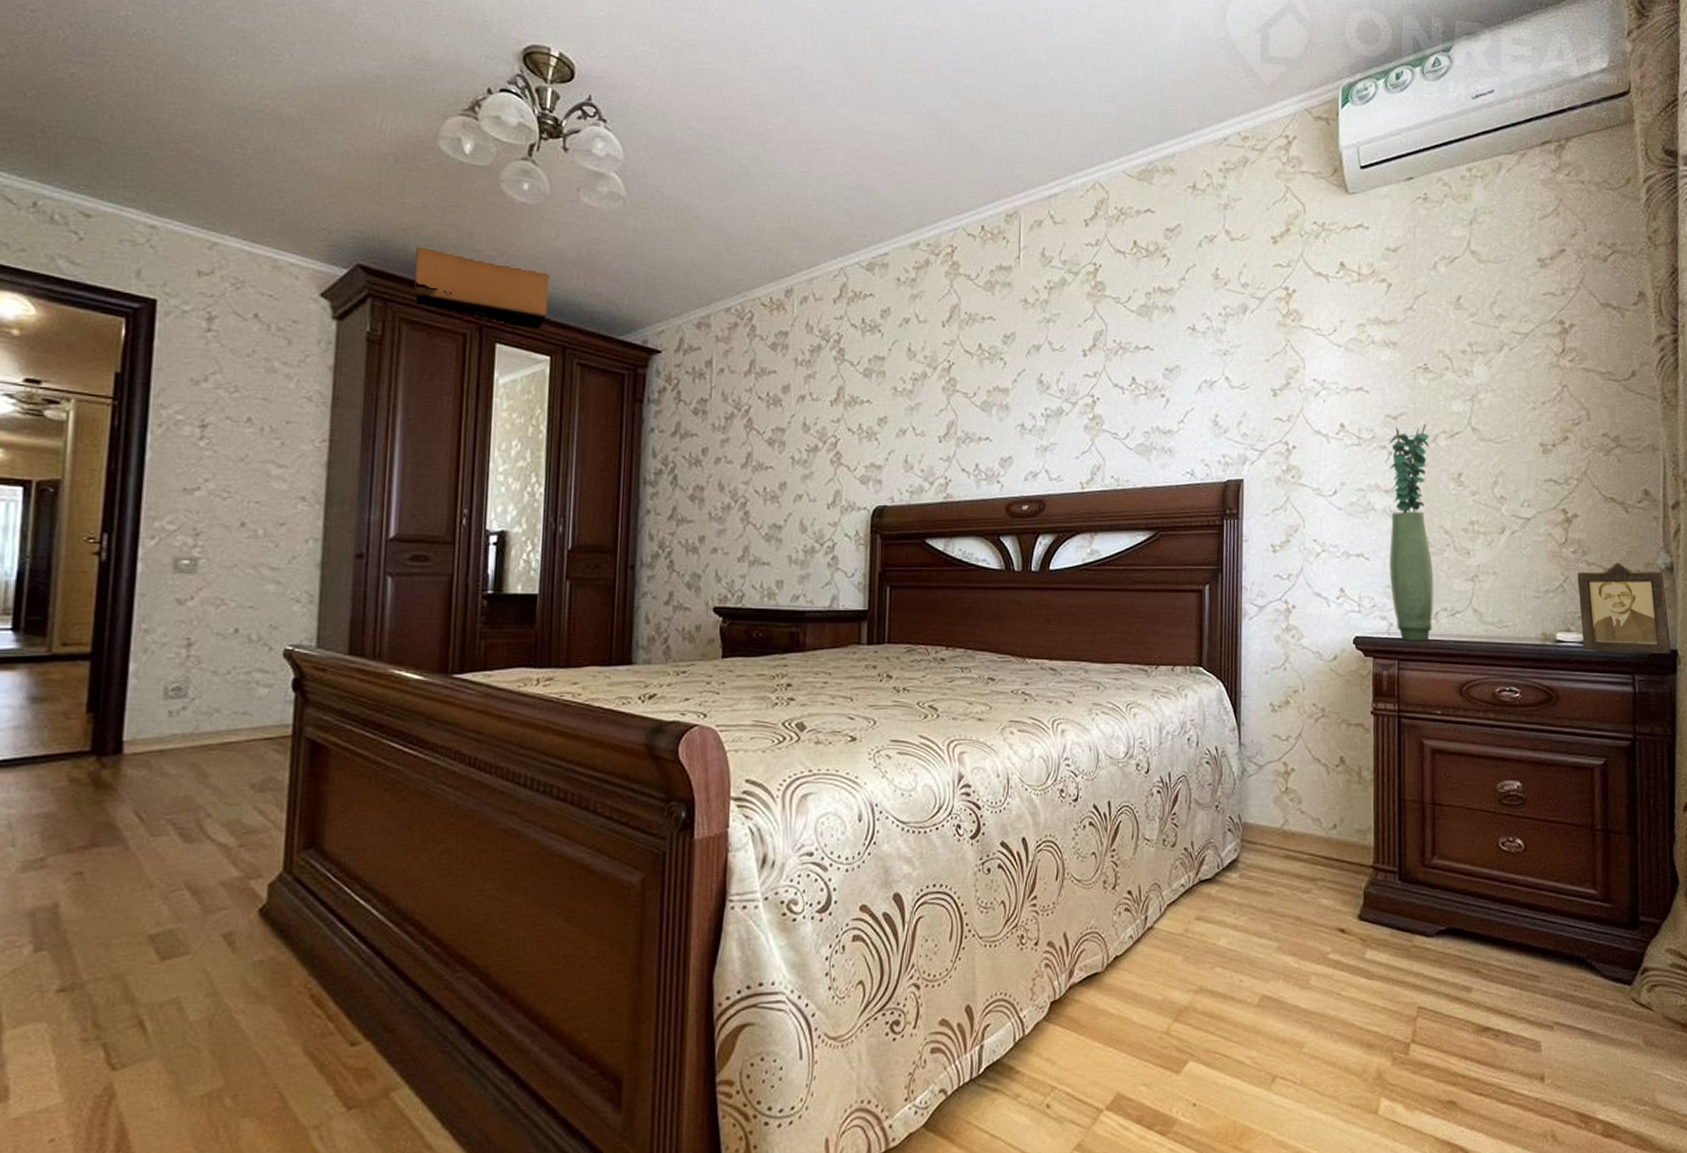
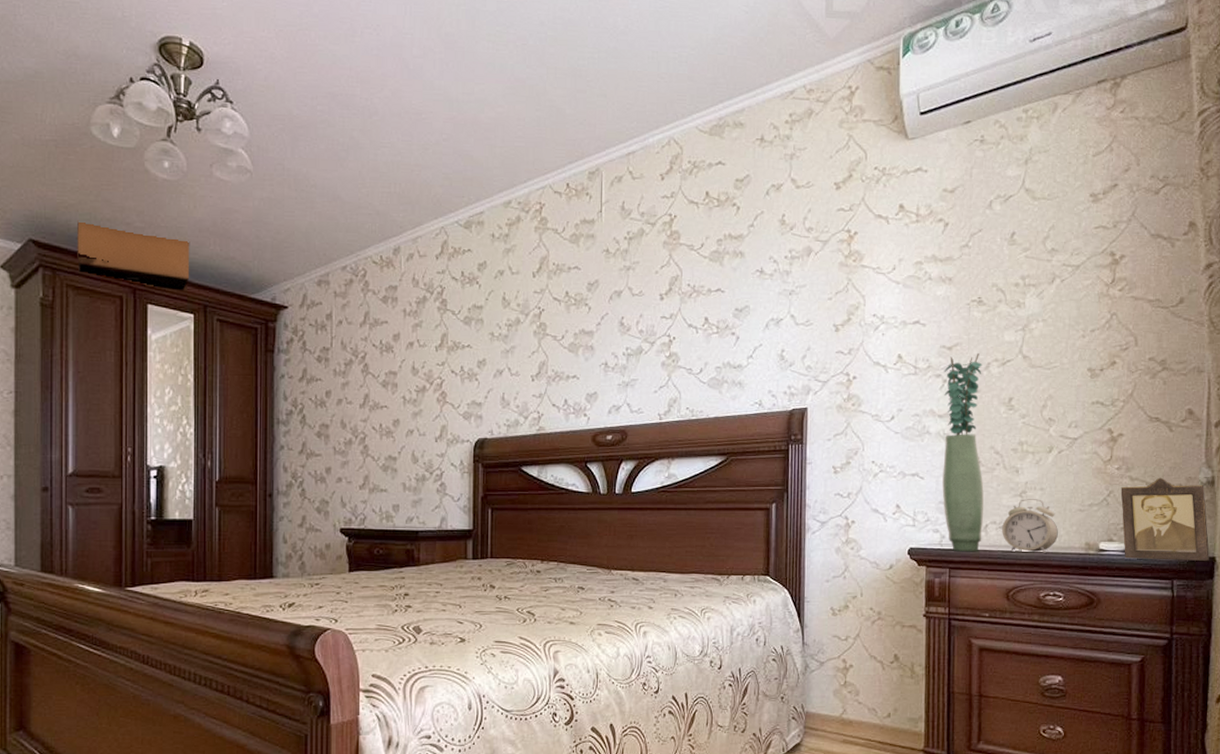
alarm clock: none [1454,582,1513,644] -> present [1002,498,1058,553]

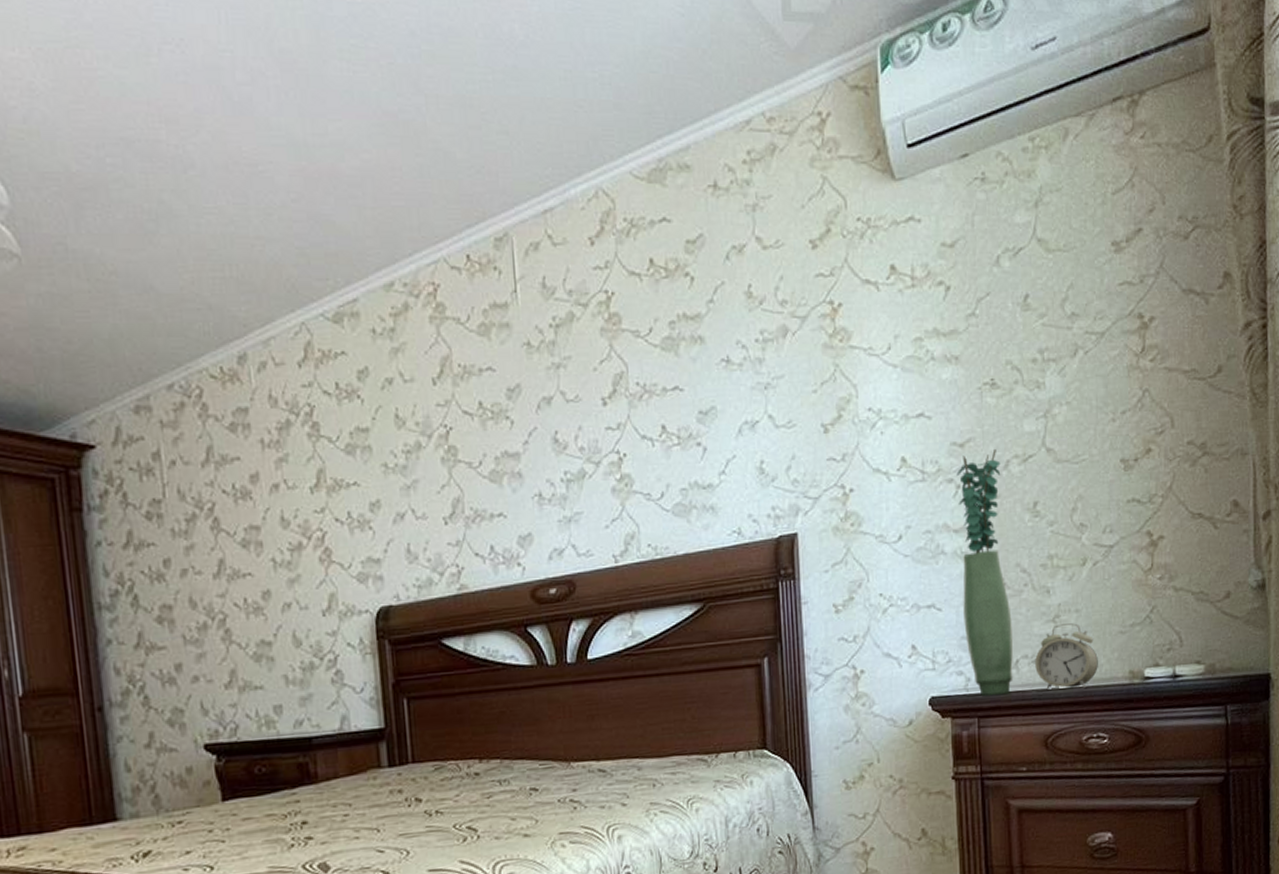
photo frame: present [1120,477,1209,561] -> none [1164,584,1264,685]

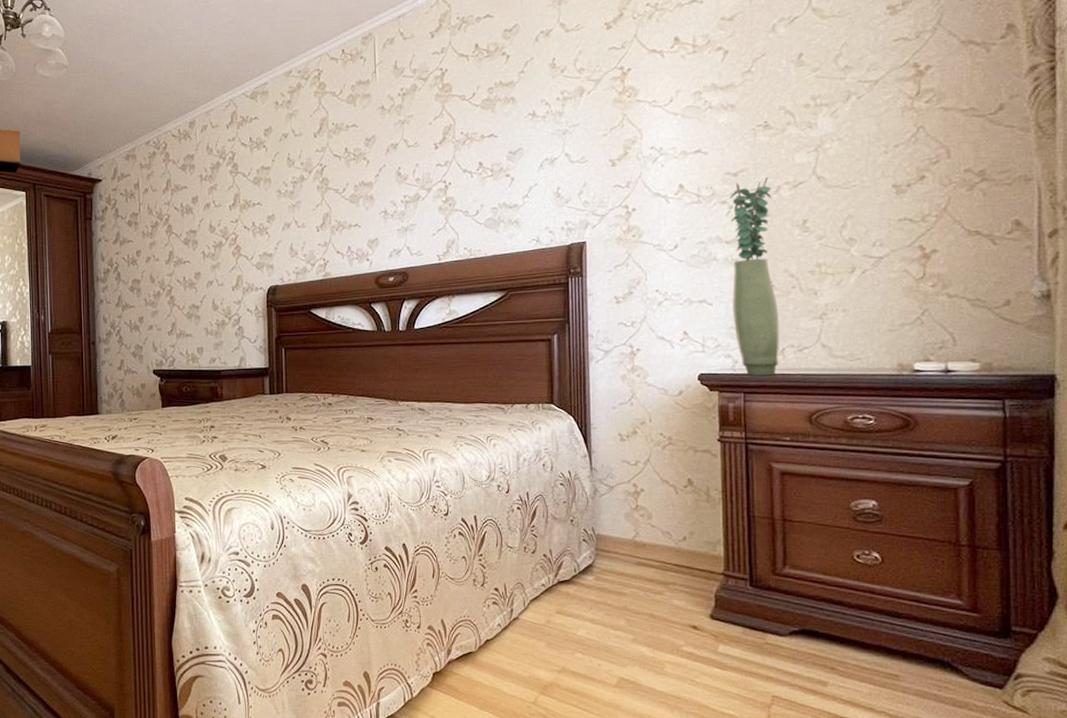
alarm clock: present [1035,622,1098,690] -> none [801,319,865,375]

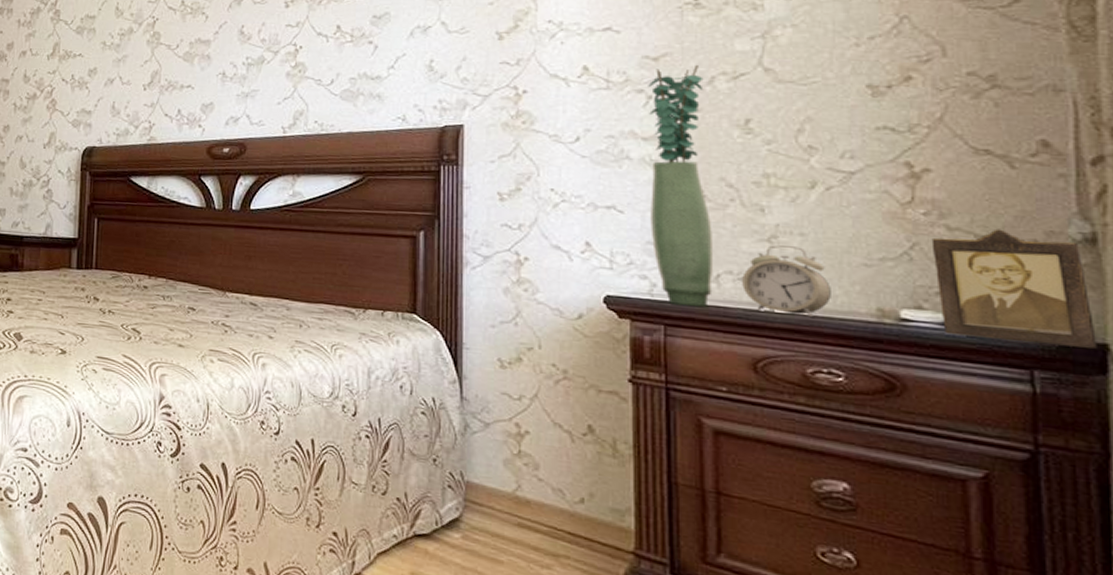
alarm clock: none [801,319,865,375] -> present [742,244,831,317]
photo frame: none [937,293,1048,380] -> present [931,229,1097,349]

